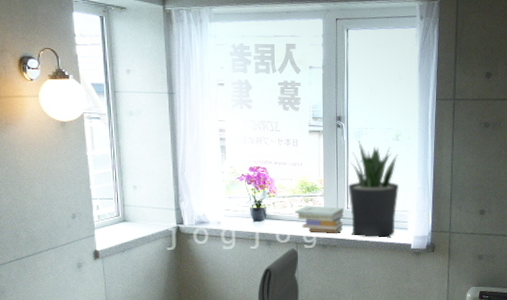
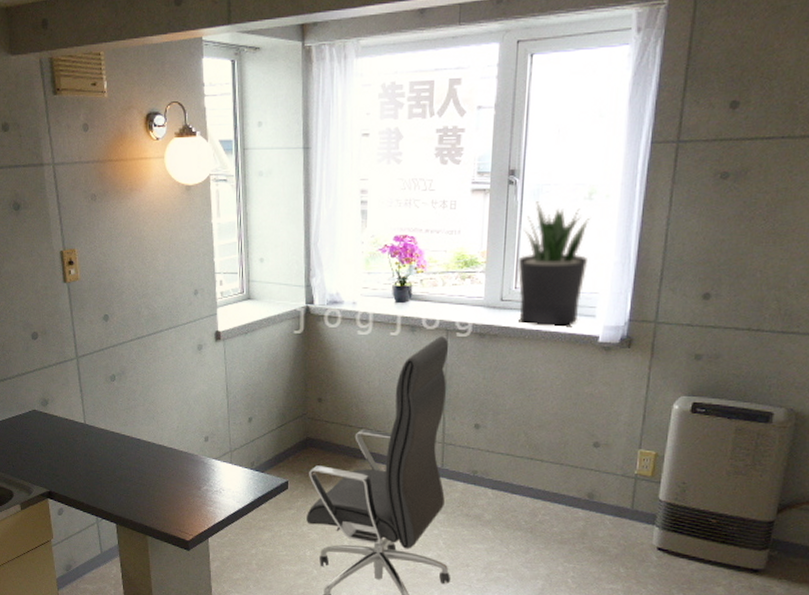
books: present [295,206,344,234] -> none [447,284,510,321]

